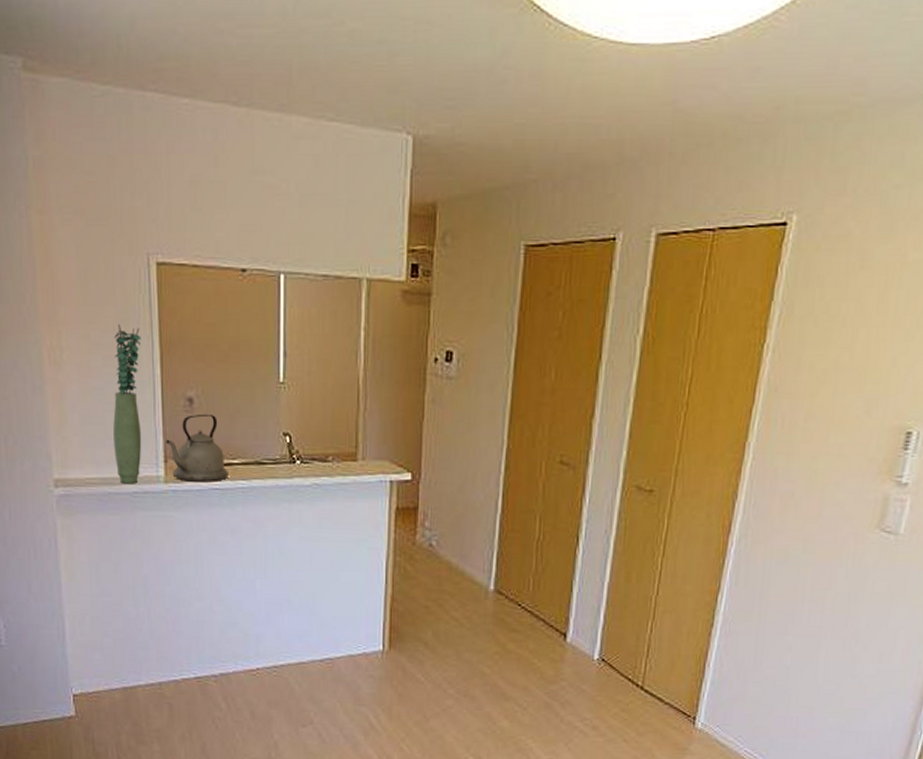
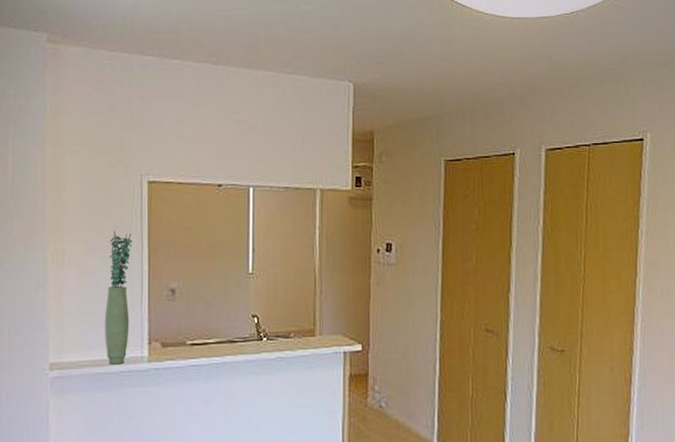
kettle: present [166,413,229,482] -> none [150,301,204,360]

